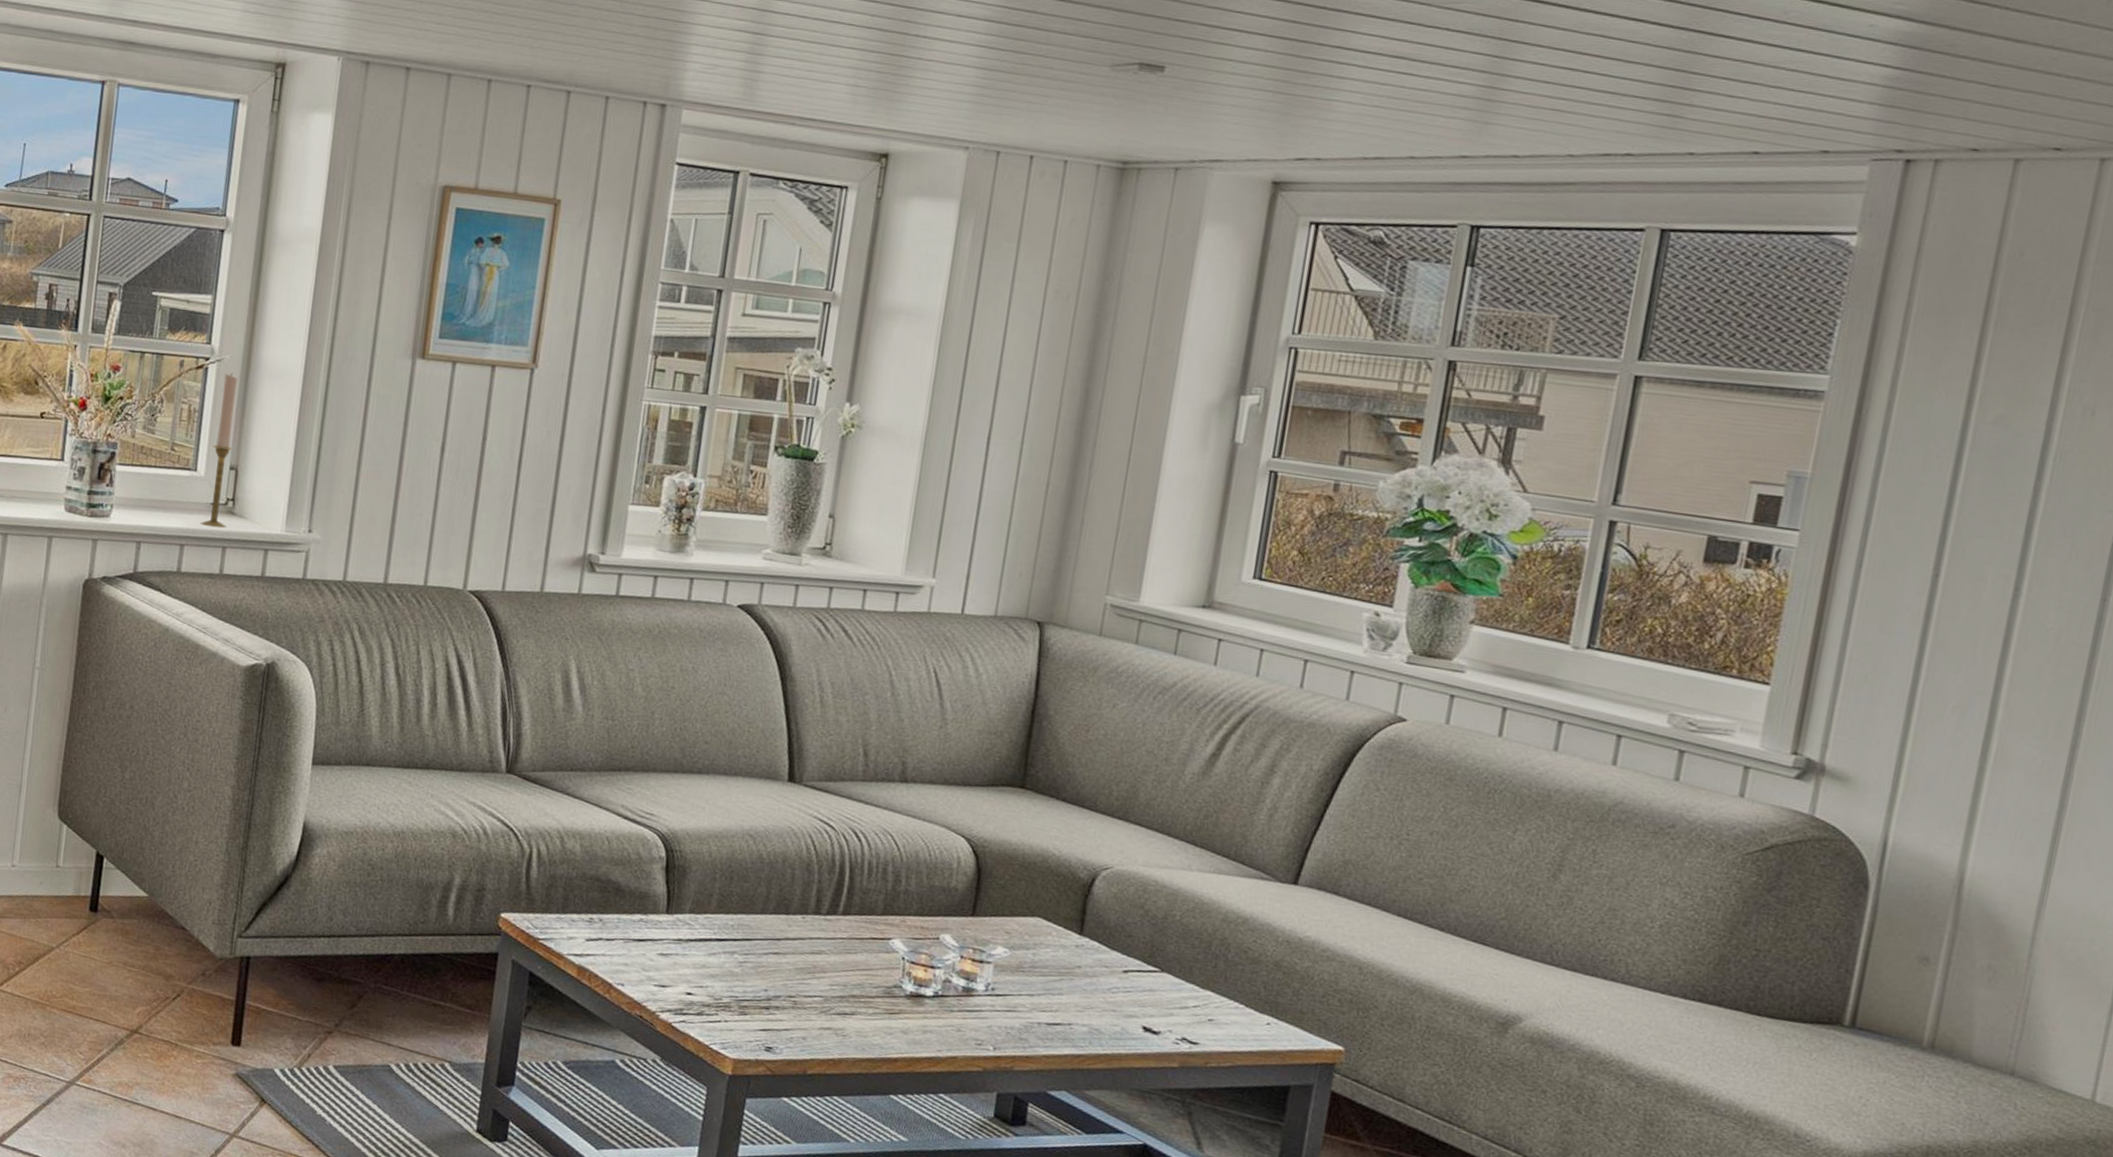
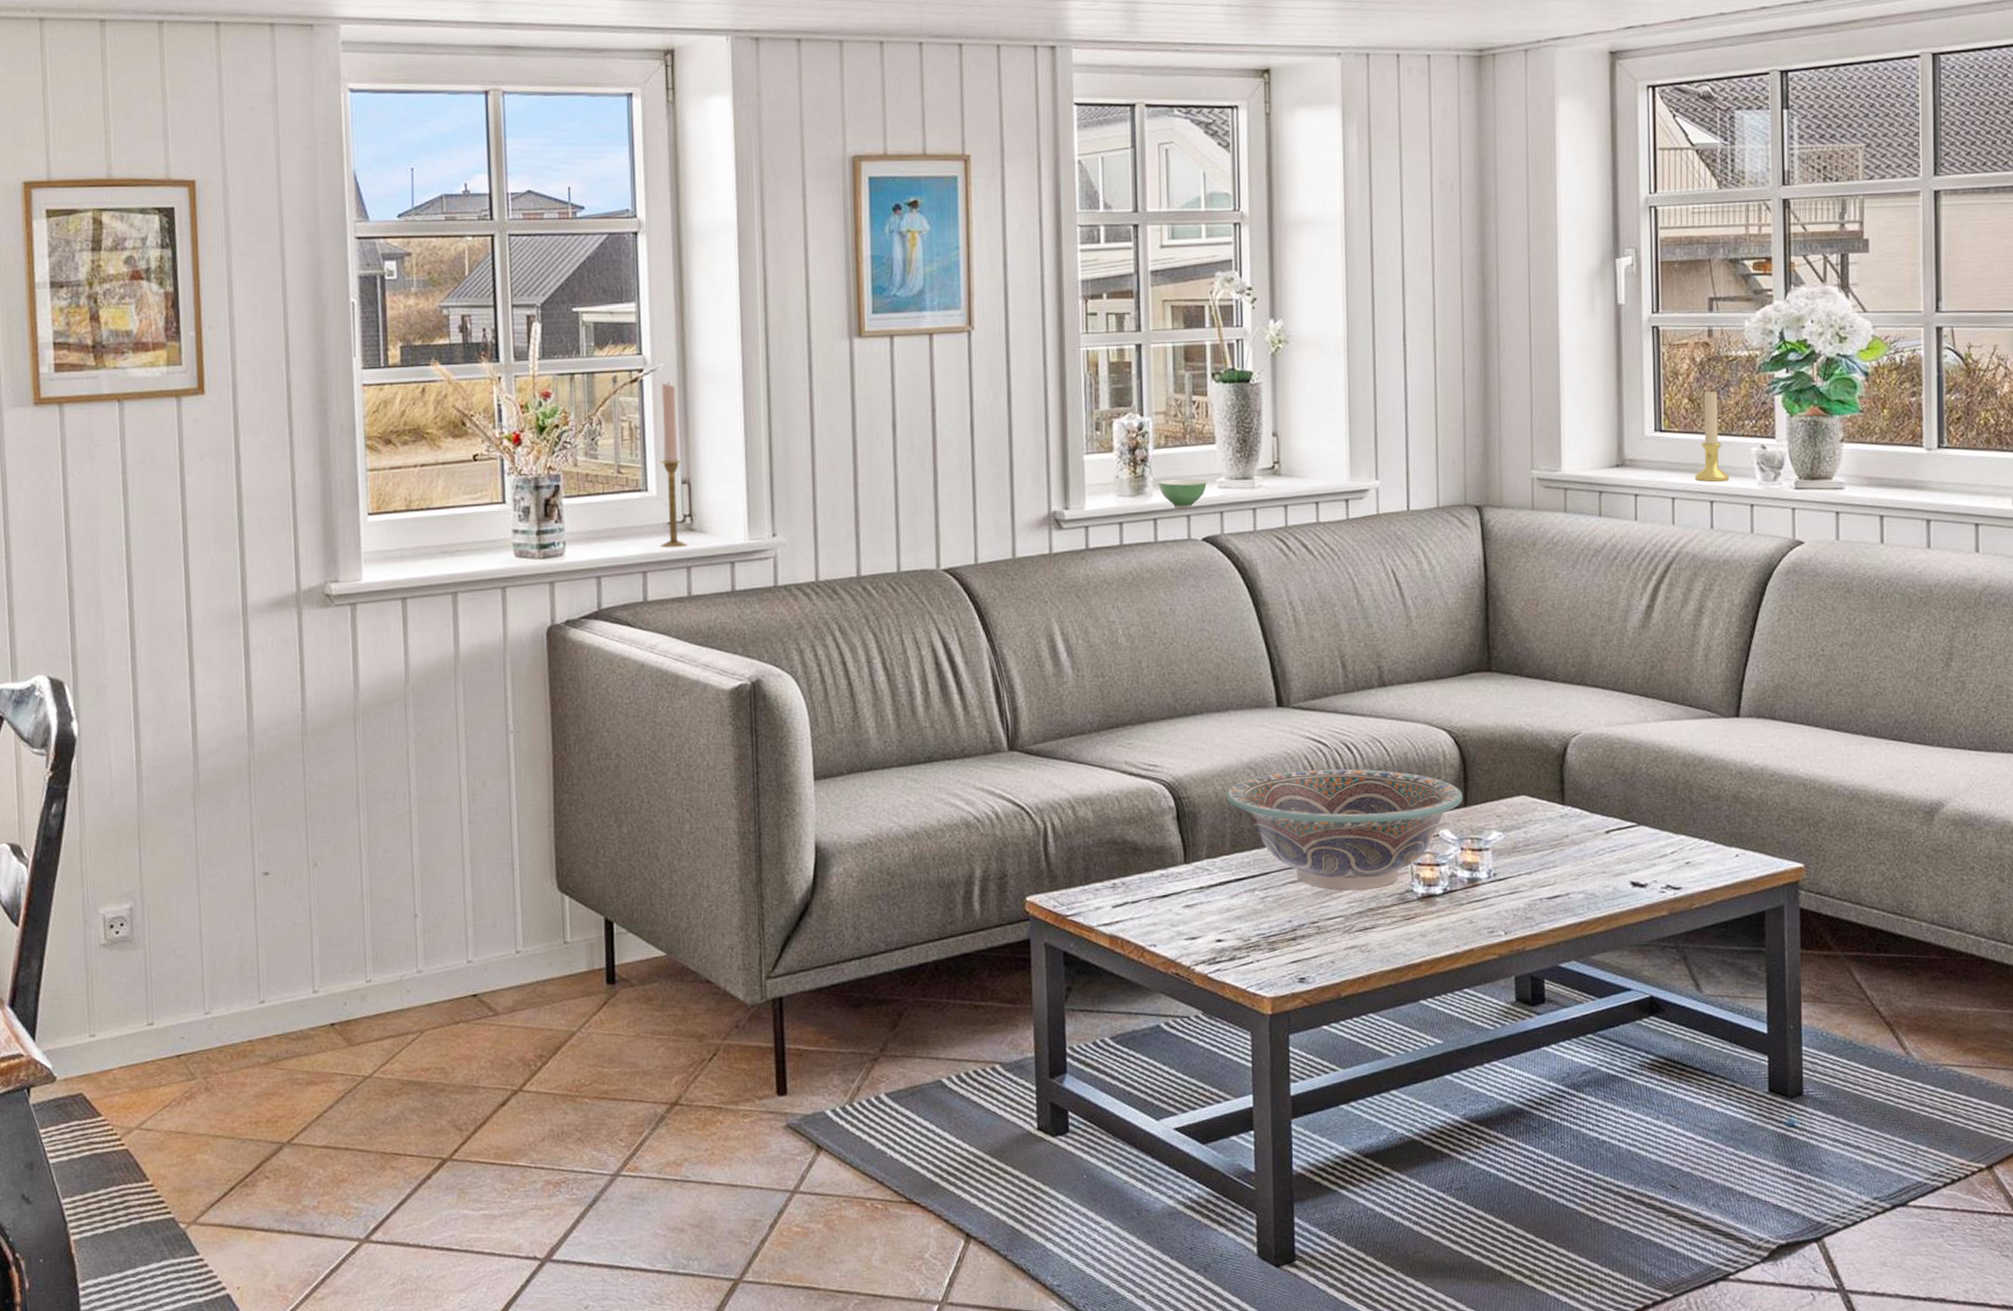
bowl: none [700,541,753,575] -> present [1157,478,1208,510]
decorative bowl: none [719,844,972,978] -> present [1226,768,1463,891]
candle holder: none [1290,545,1334,643] -> present [1694,389,1730,483]

